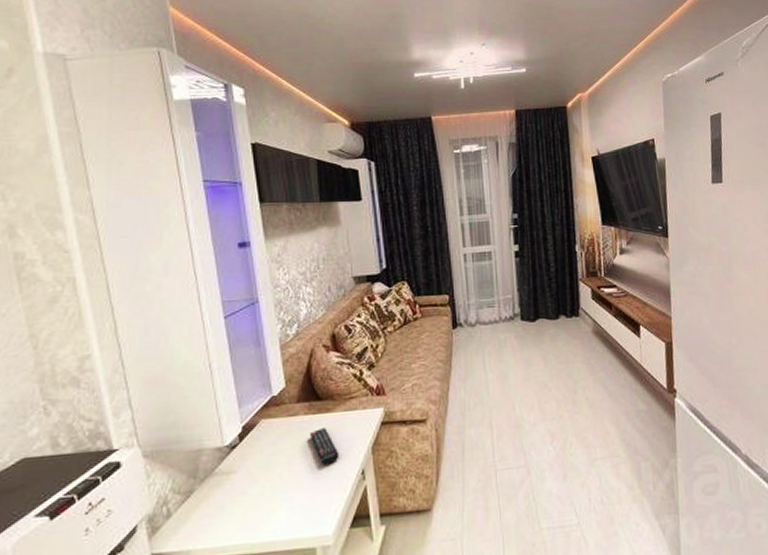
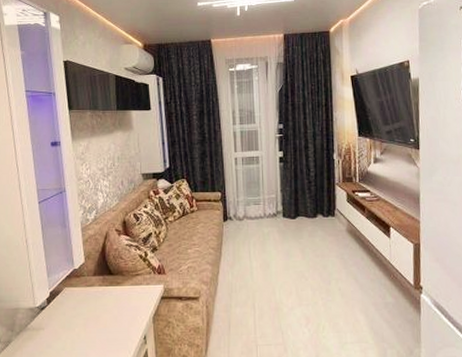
remote control: present [310,428,339,465] -> none [103,298,126,329]

